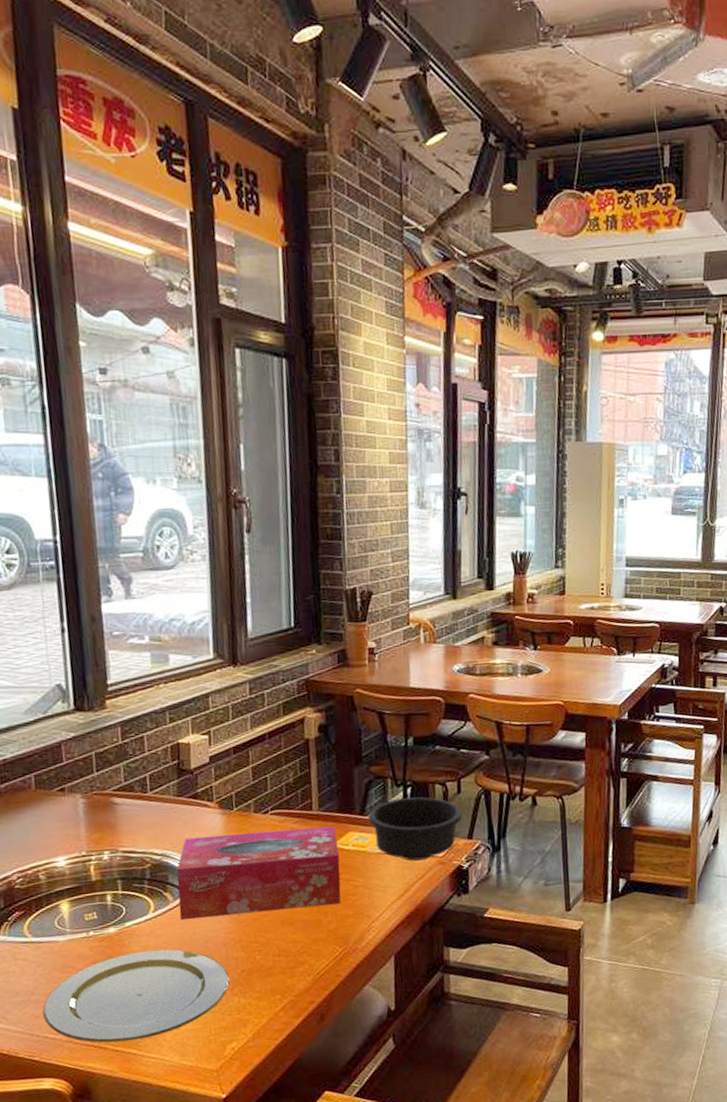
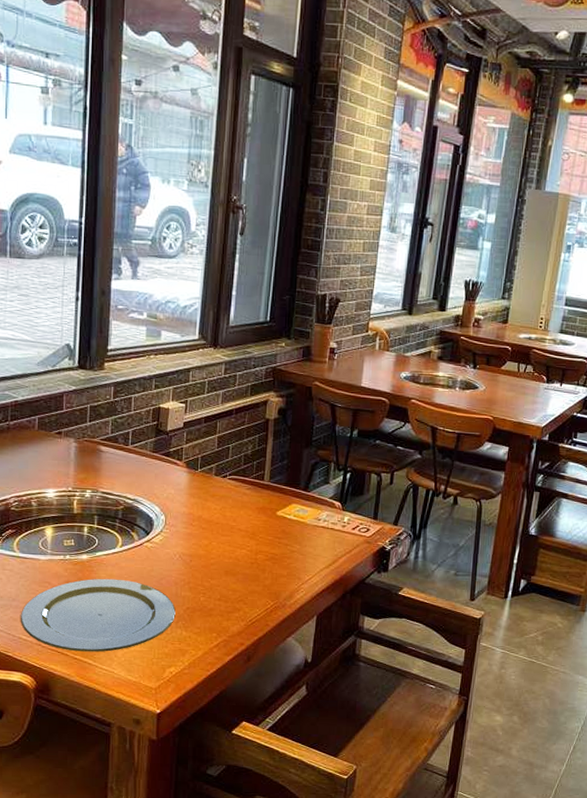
tissue box: present [177,826,341,920] -> none [142,489,282,564]
bowl: present [367,797,463,861] -> none [310,481,392,537]

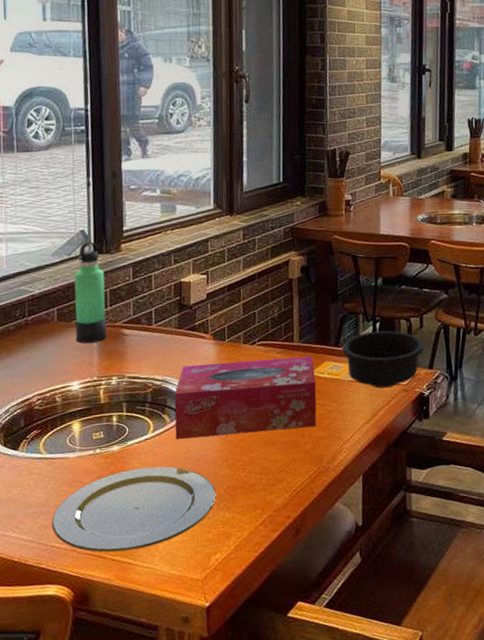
thermos bottle: none [54,355,86,455] -> present [74,241,107,344]
tissue box: none [142,489,282,564] -> present [174,356,317,440]
bowl: none [310,481,392,537] -> present [341,331,425,389]

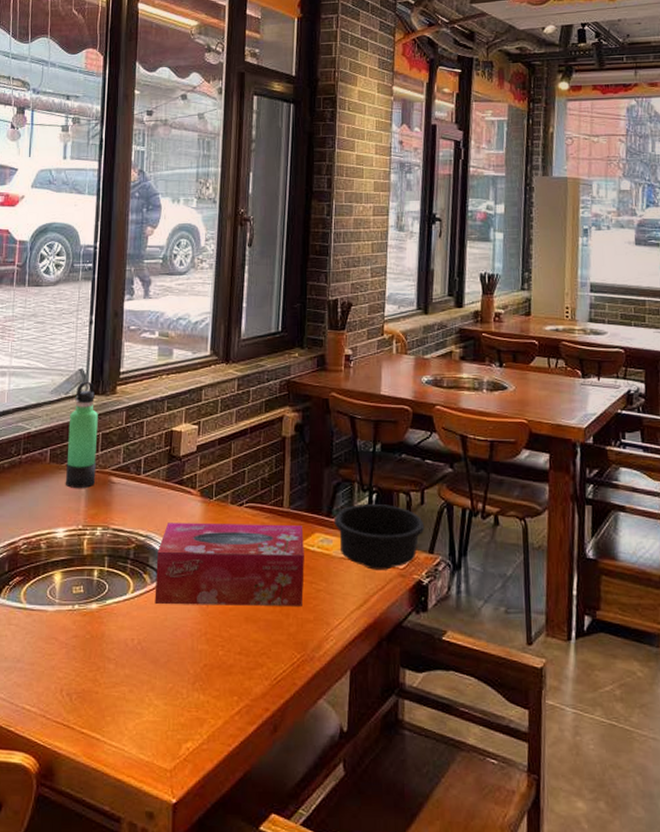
plate: present [52,466,216,553] -> none [25,631,192,724]

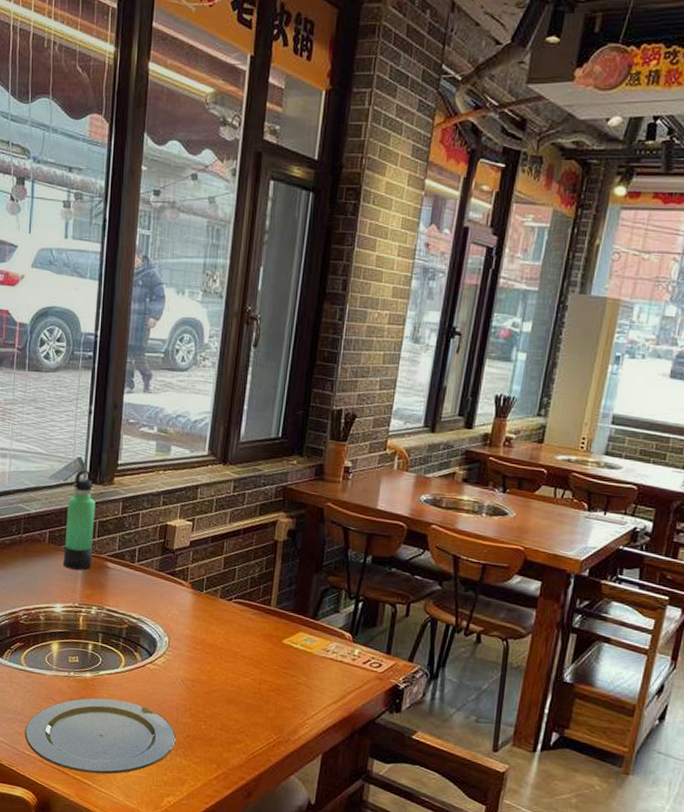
plate: none [25,631,192,724] -> present [25,698,176,774]
tissue box: present [155,523,304,606] -> none [144,609,288,695]
bowl: present [333,503,425,570] -> none [318,610,407,672]

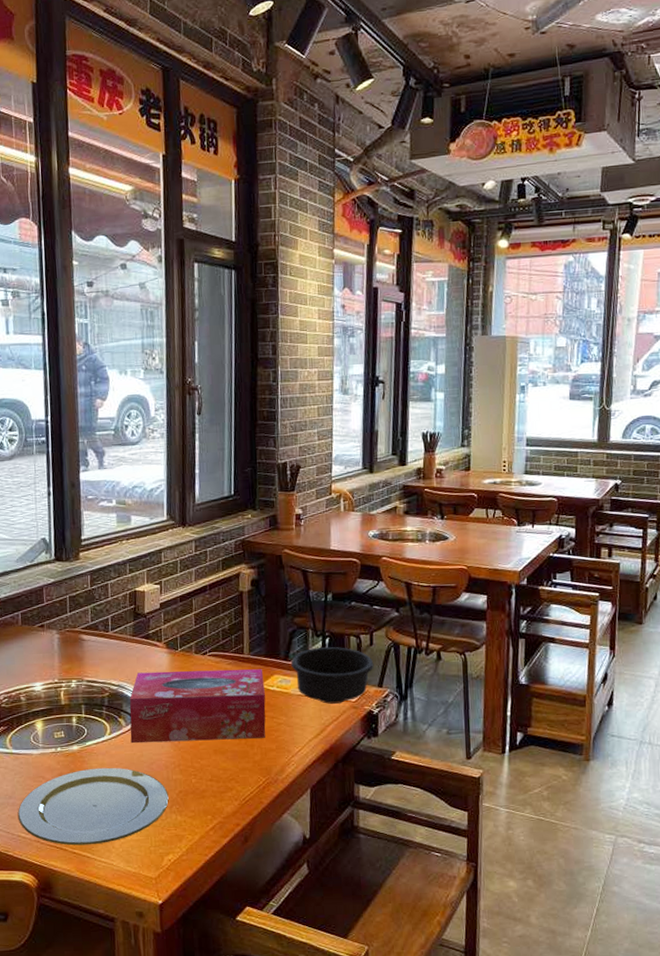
thermos bottle: present [63,469,95,570] -> none [36,549,67,647]
tissue box: none [144,609,288,695] -> present [129,669,266,744]
bowl: none [318,610,407,672] -> present [290,646,374,704]

